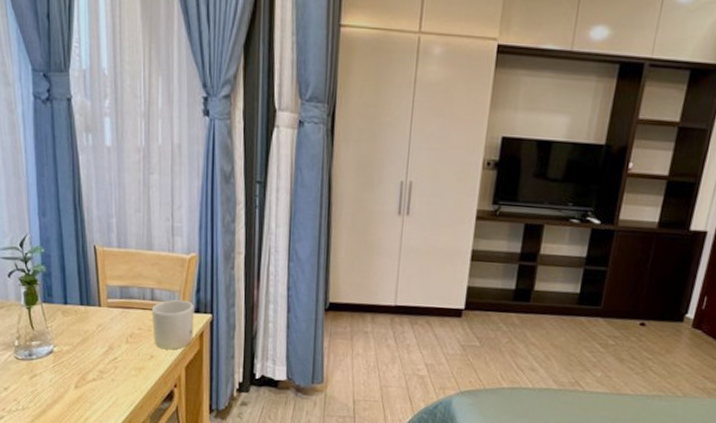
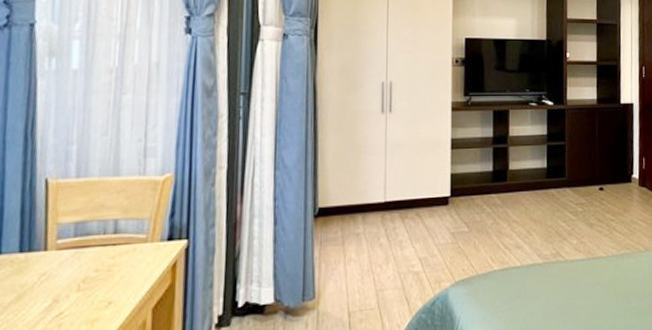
mug: present [151,299,195,350] -> none [113,227,167,292]

